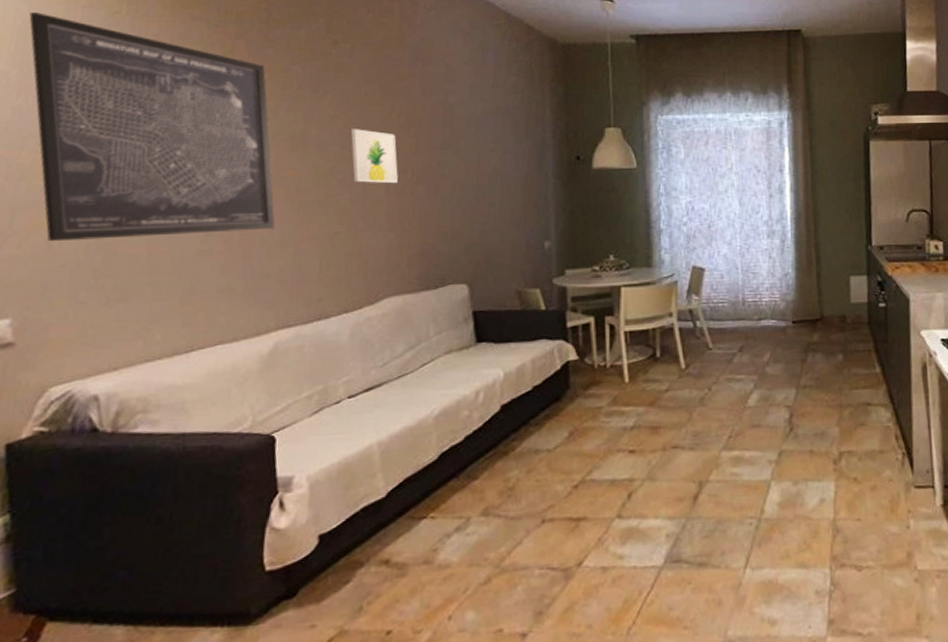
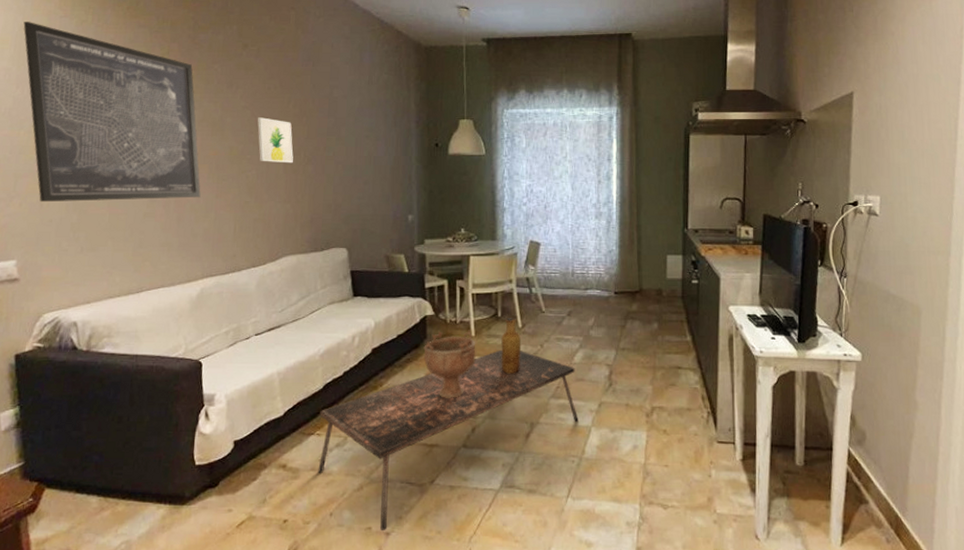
coffee table: none [432,396,756,632] -> present [318,349,579,530]
decorative bowl: none [566,375,631,460] -> present [424,330,476,398]
vase: none [661,357,684,425] -> present [501,318,521,374]

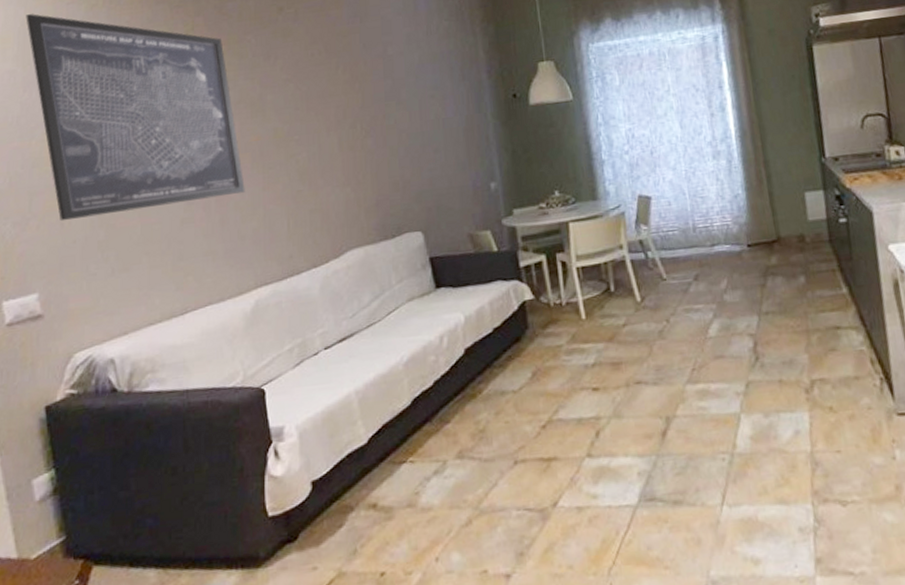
wall art: present [257,117,294,164] -> none [303,89,349,141]
coffee table: present [318,349,579,530] -> none [410,329,724,572]
decorative bowl: present [424,330,476,398] -> none [526,311,590,399]
vase: present [501,318,521,374] -> none [618,291,645,360]

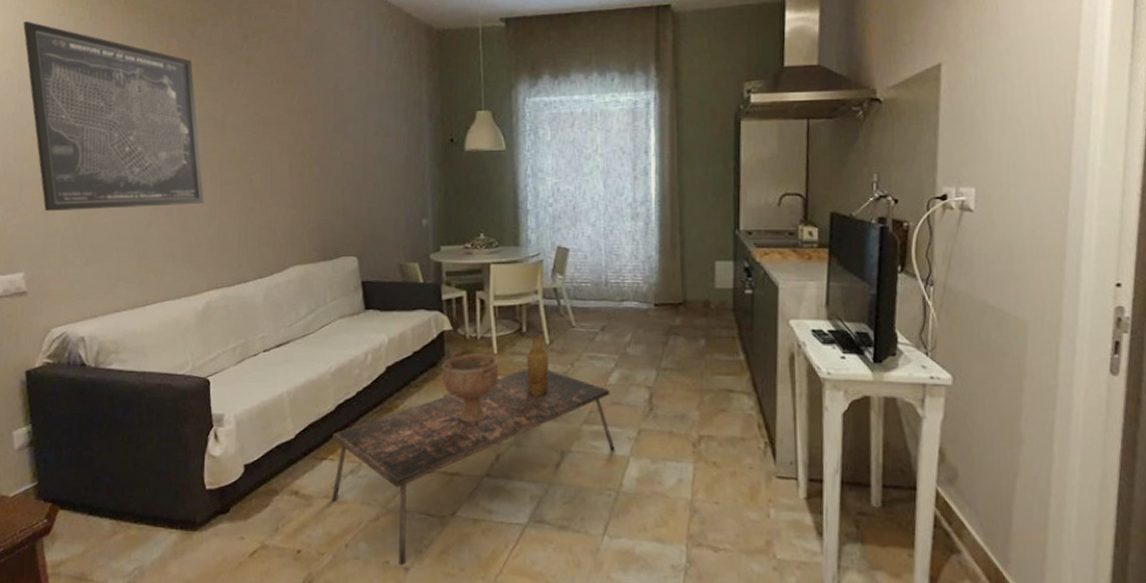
coffee table: none [410,329,724,572] -> present [332,368,615,565]
decorative bowl: none [526,311,590,399] -> present [441,346,499,422]
vase: none [618,291,645,360] -> present [527,333,548,396]

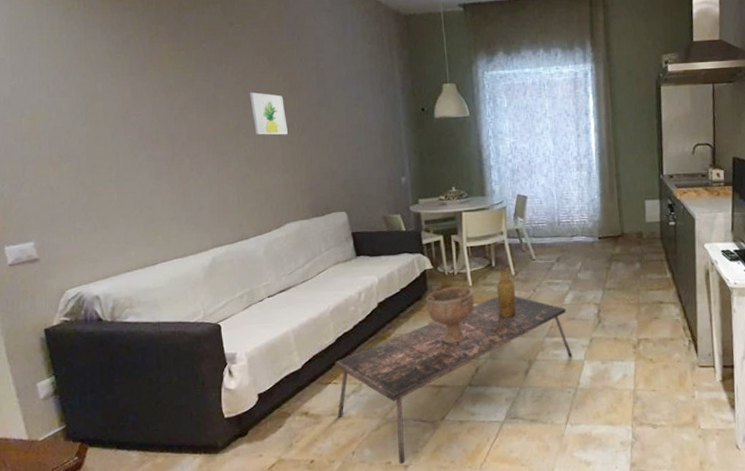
wall art: present [23,21,204,212] -> none [11,11,203,186]
wall art: none [260,115,299,165] -> present [250,92,288,135]

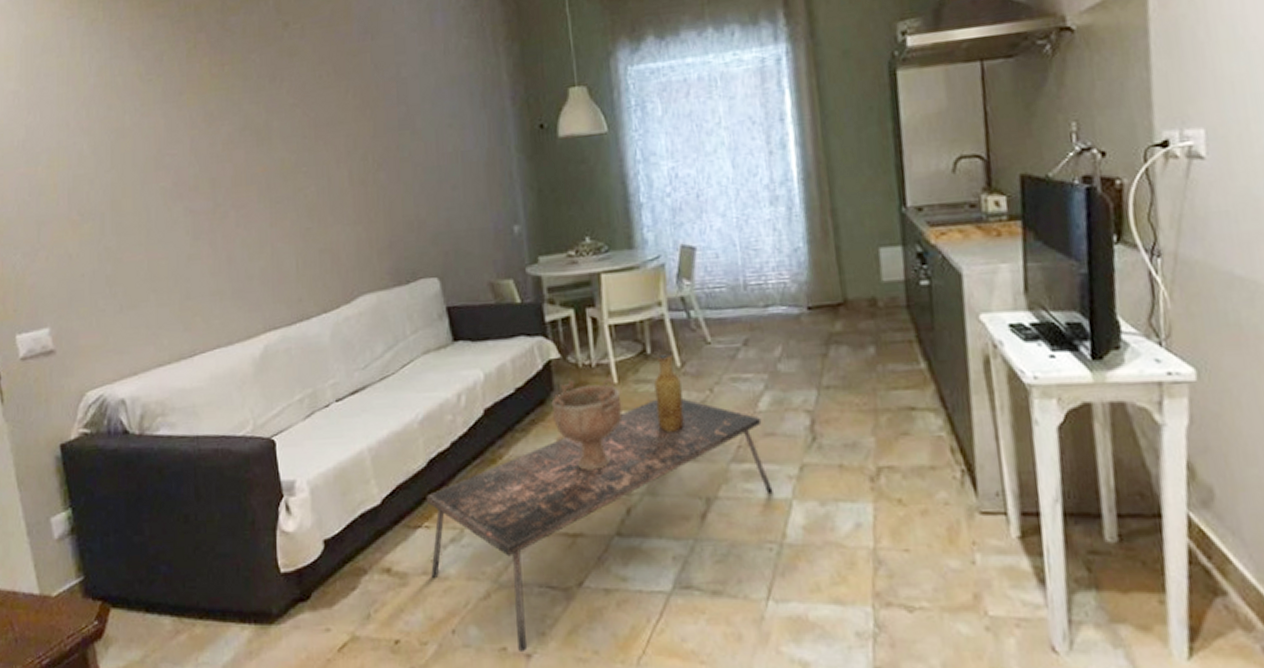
wall art: present [250,92,288,135] -> none [311,115,360,174]

